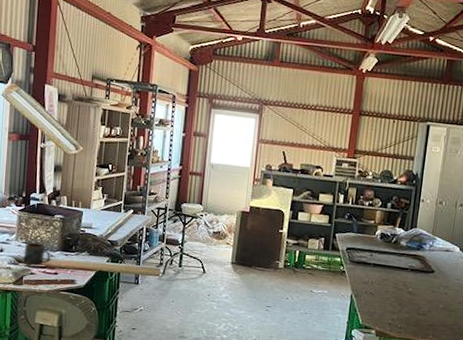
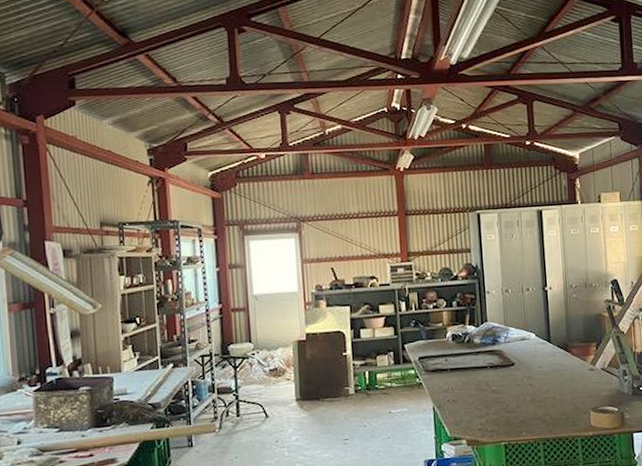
mug: present [23,242,52,266] -> none [47,424,83,454]

